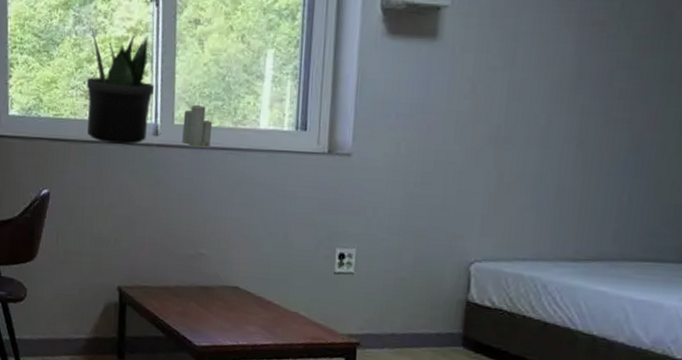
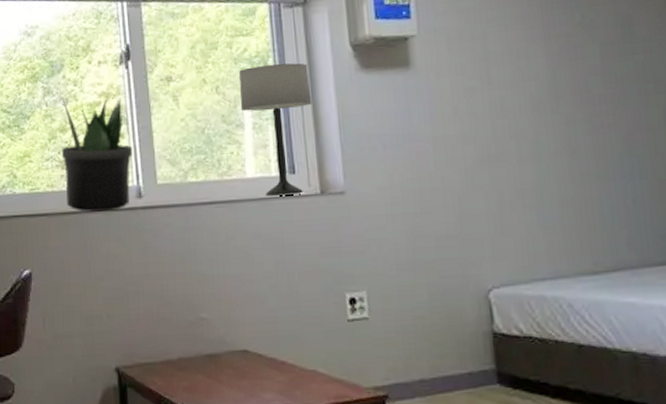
candle: present [182,102,213,148] -> none [166,158,198,205]
table lamp: none [263,18,335,151] -> present [239,63,312,196]

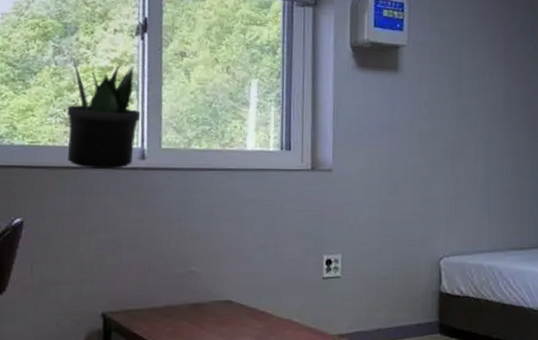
table lamp: present [239,63,312,196] -> none [247,53,313,168]

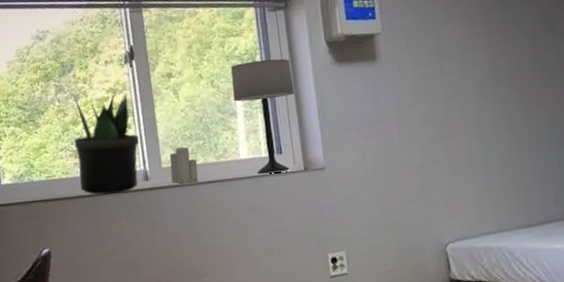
candle: none [170,127,201,169] -> present [169,144,198,185]
table lamp: none [247,53,313,168] -> present [231,58,295,174]

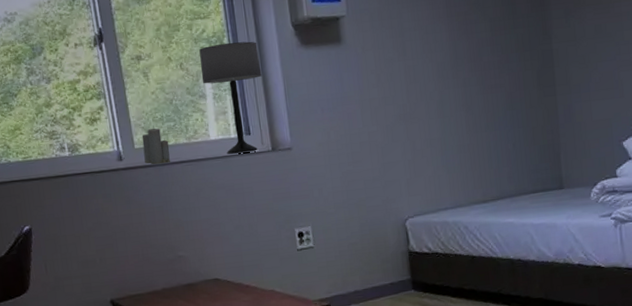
planter: present [72,93,139,195] -> none [44,75,112,175]

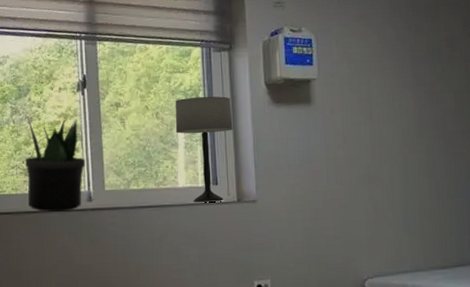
planter: none [44,75,112,175] -> present [25,116,86,212]
candle: present [142,125,170,165] -> none [113,169,138,208]

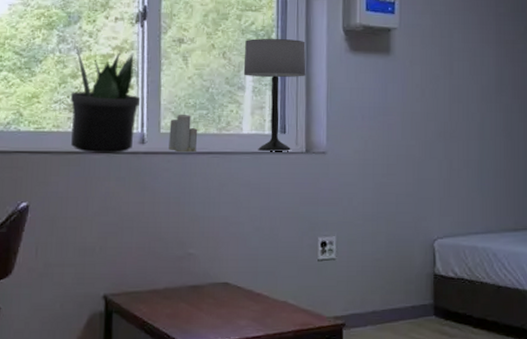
candle: none [113,169,138,208] -> present [169,111,198,153]

